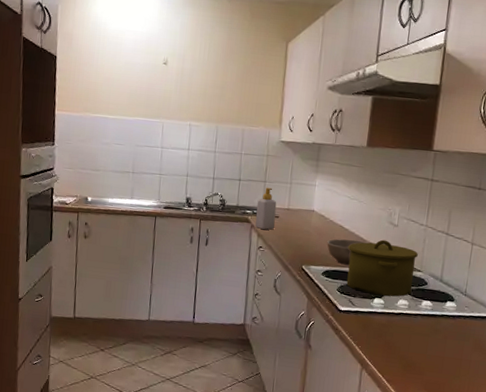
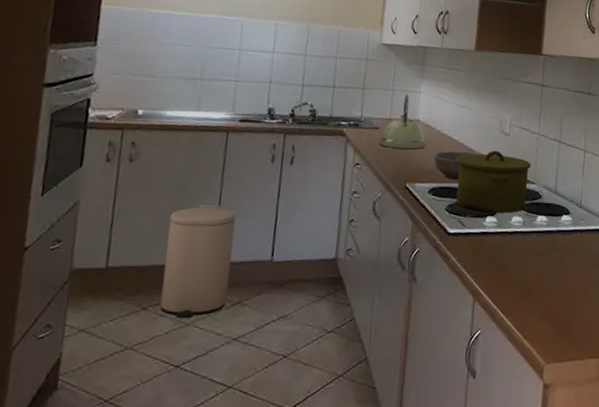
pedal bin: none [113,274,166,361] -> present [159,204,237,319]
soap bottle: present [255,187,277,230] -> none [351,95,377,144]
kettle: none [279,187,320,237] -> present [379,94,426,150]

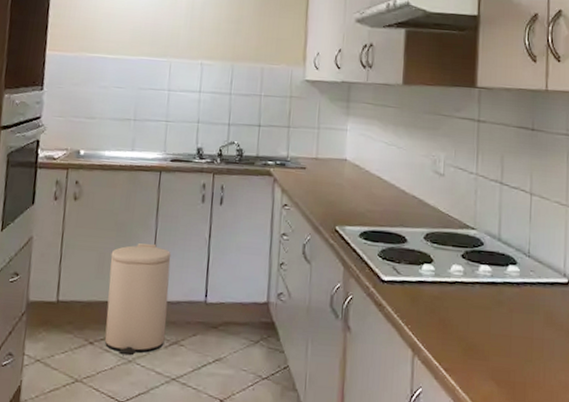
kettle: present [379,94,426,150] -> none [307,132,355,191]
bowl: present [433,151,479,181] -> none [363,192,412,225]
cooking pot: present [456,150,531,213] -> none [388,192,470,261]

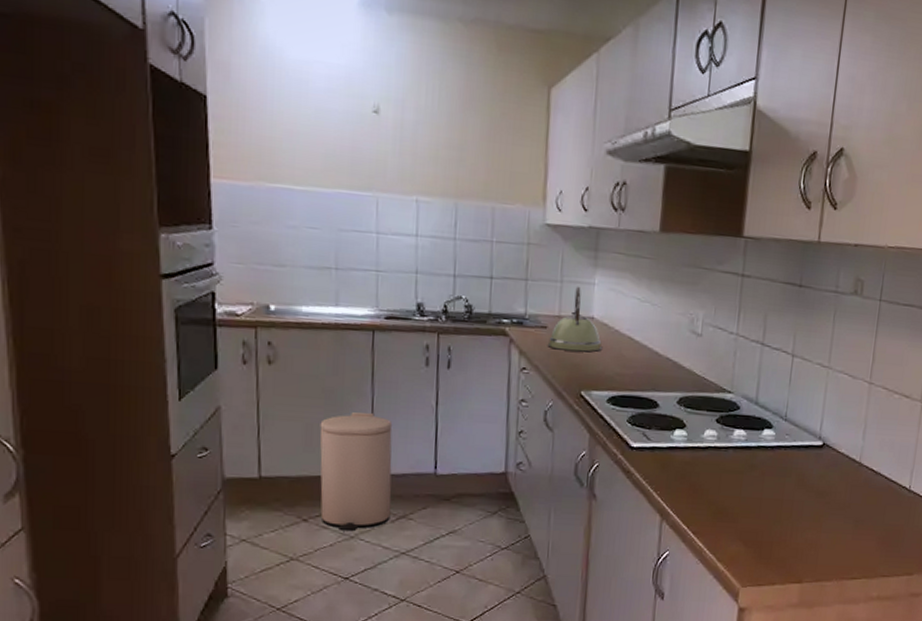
kettle: none [307,132,355,191] -> present [548,286,603,353]

